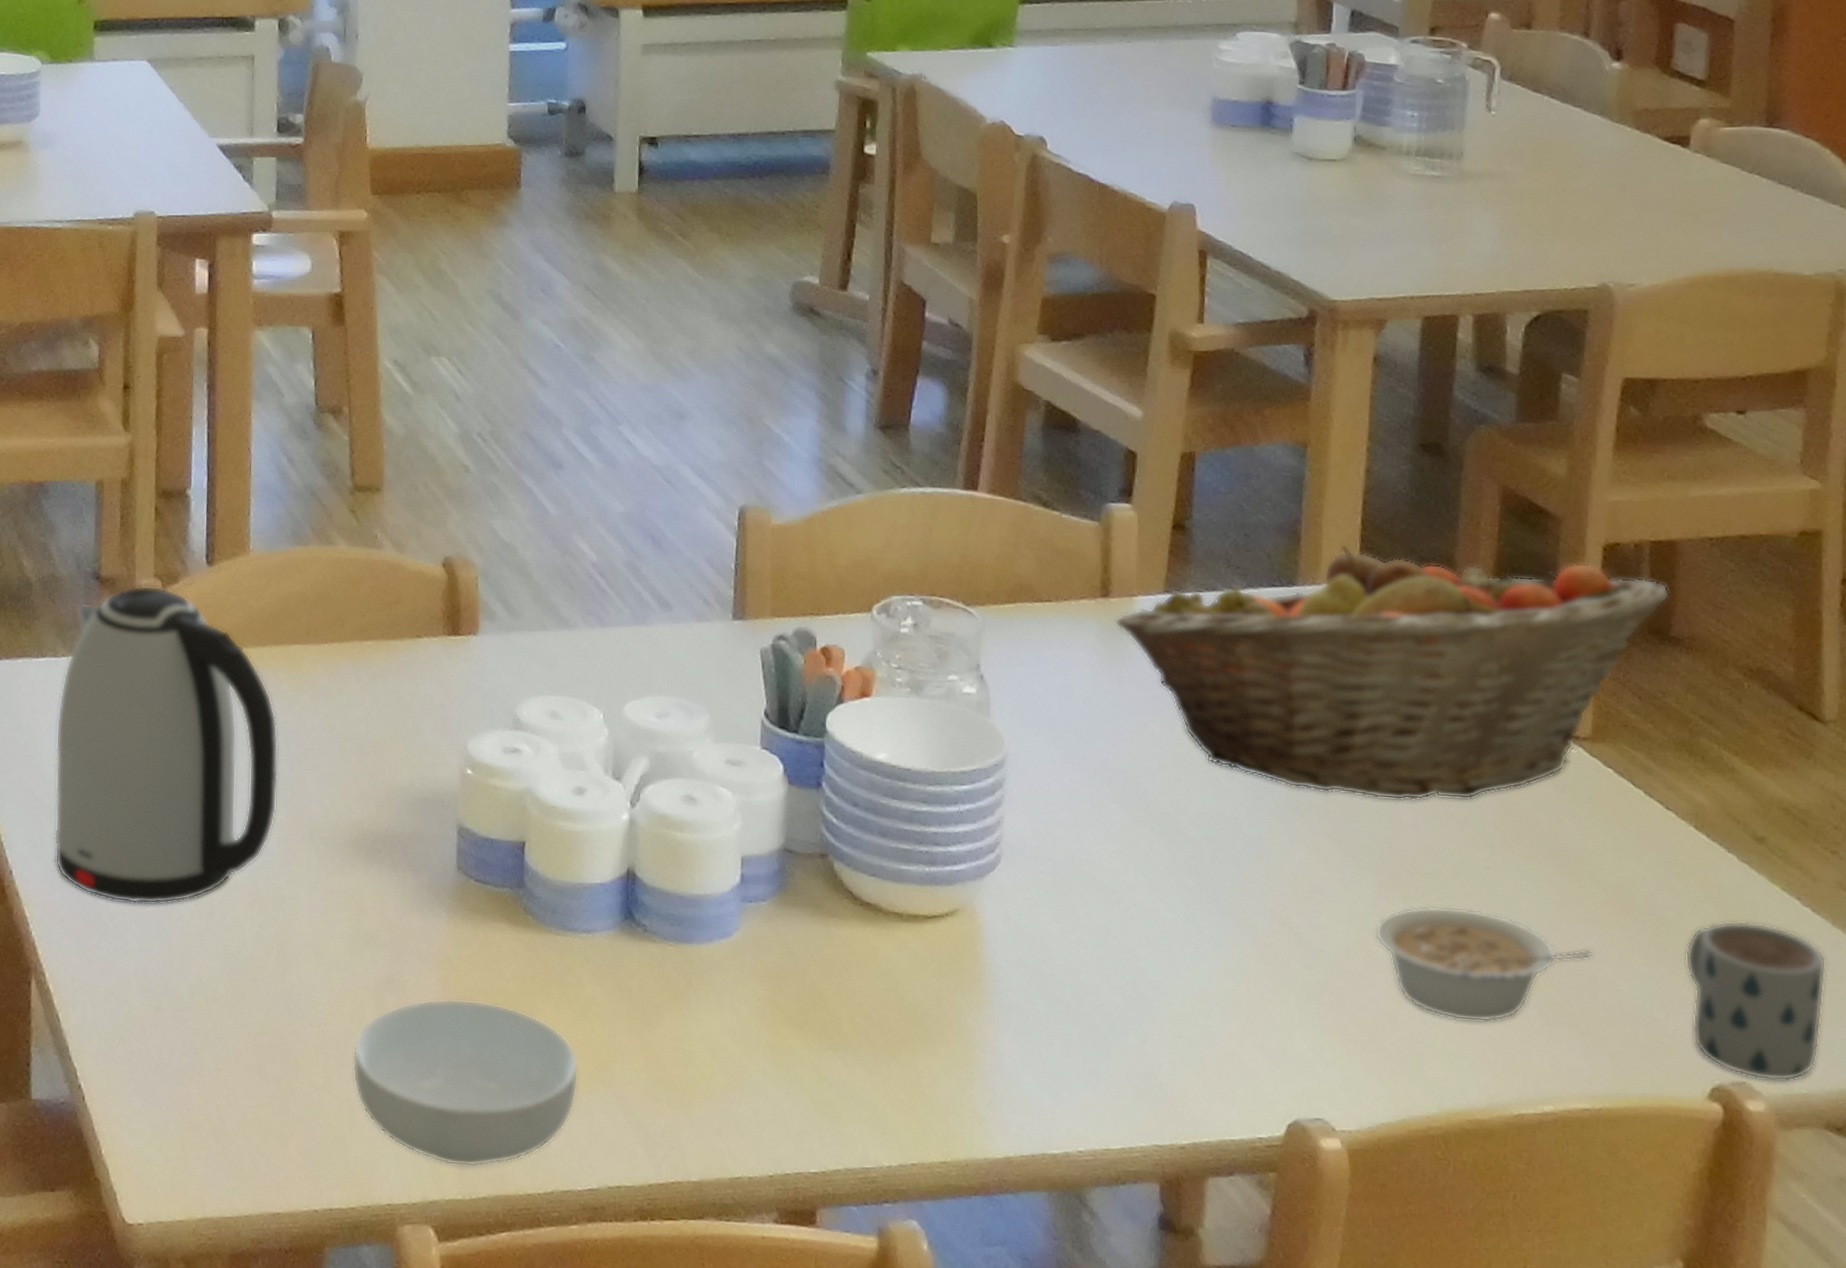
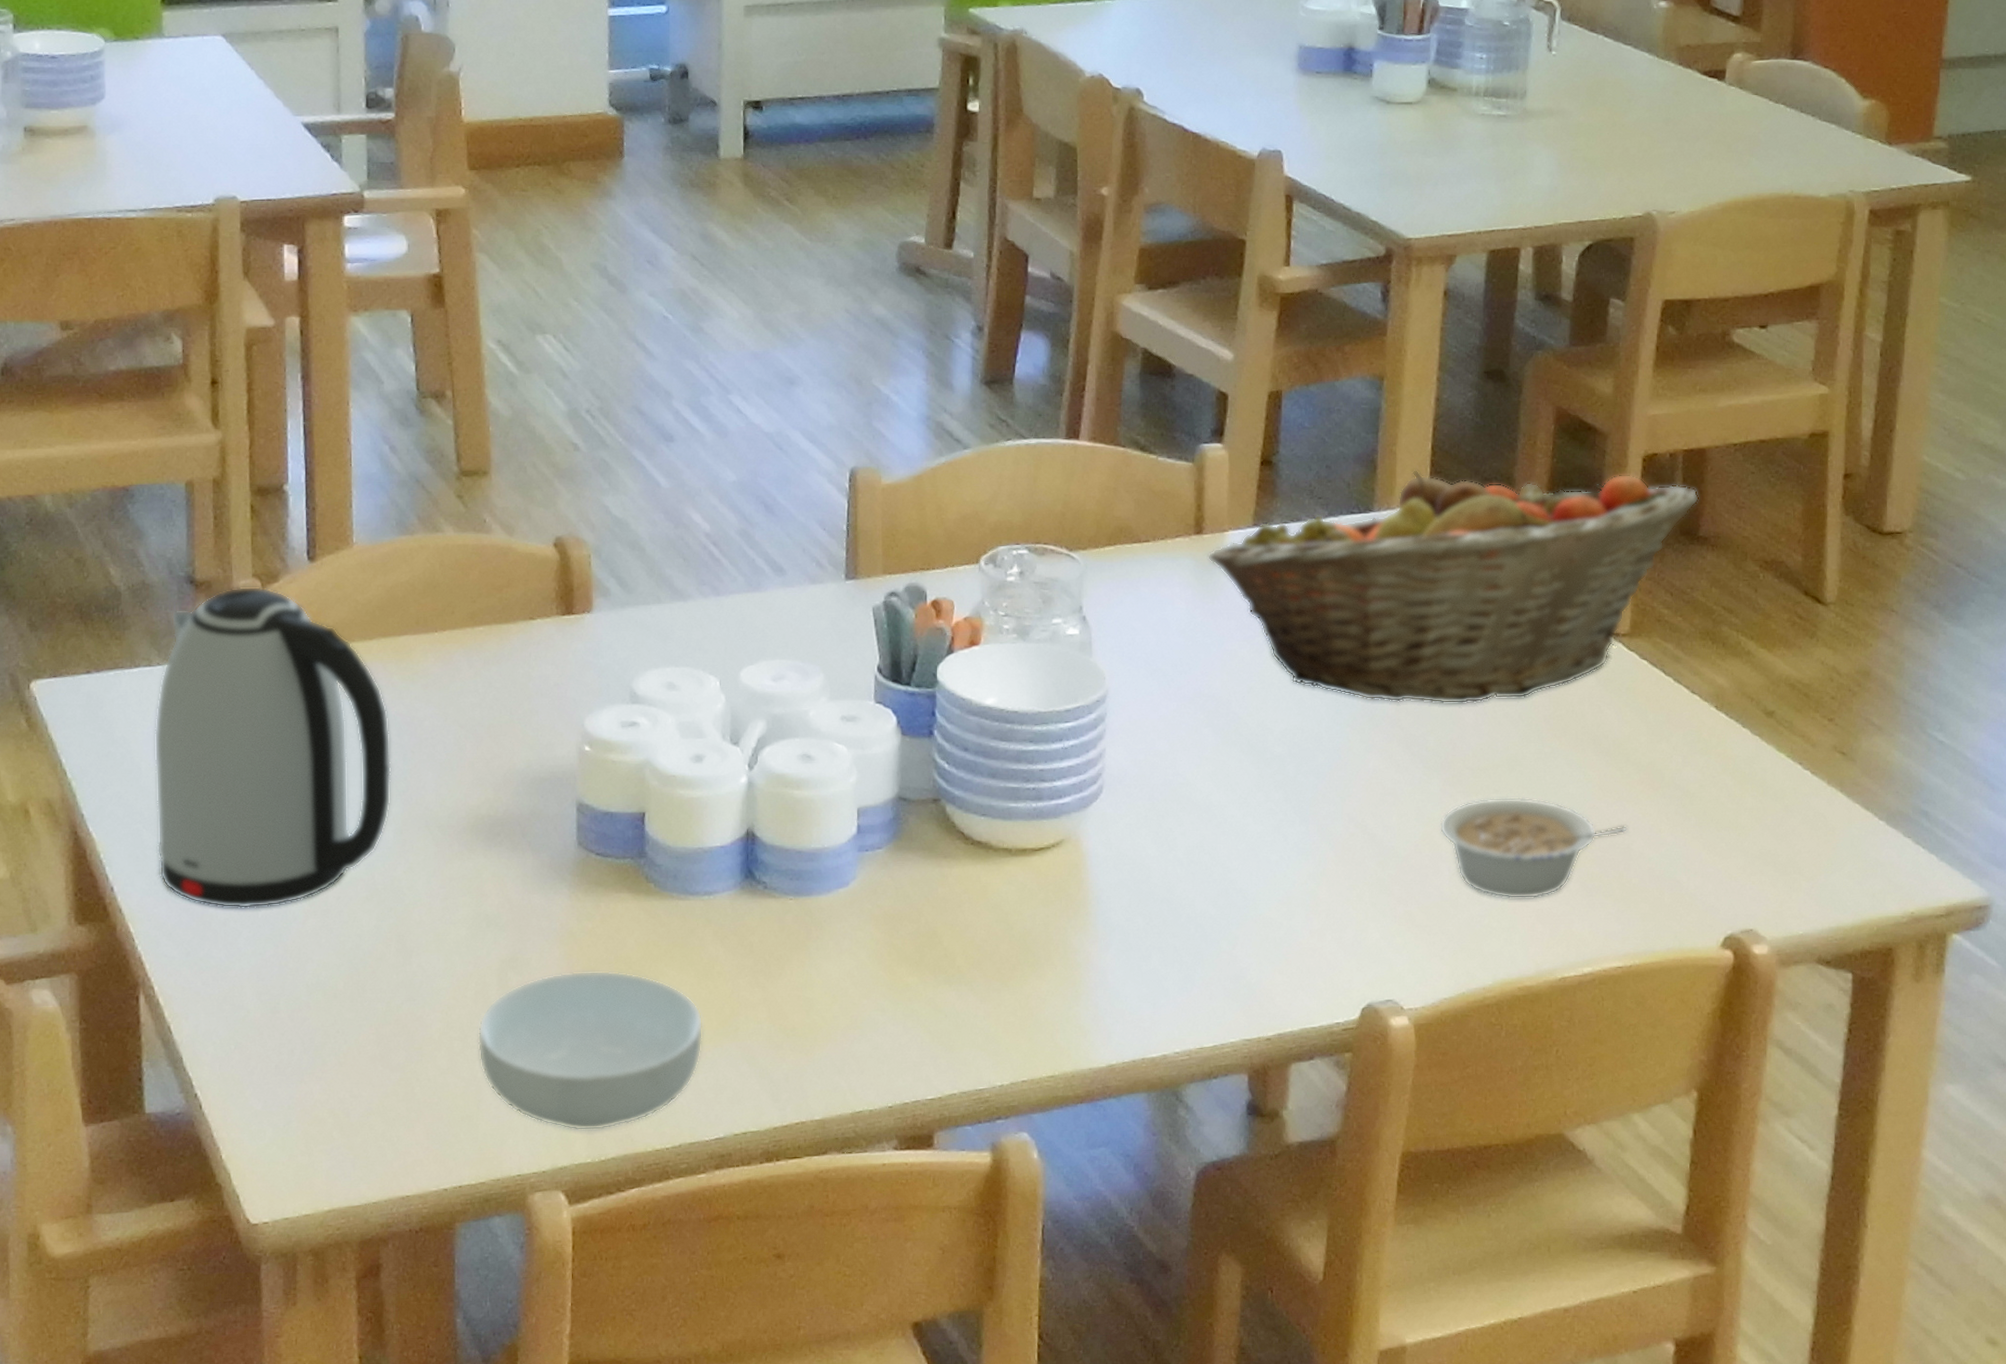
mug: present [1685,920,1827,1082] -> none [1705,787,1822,926]

